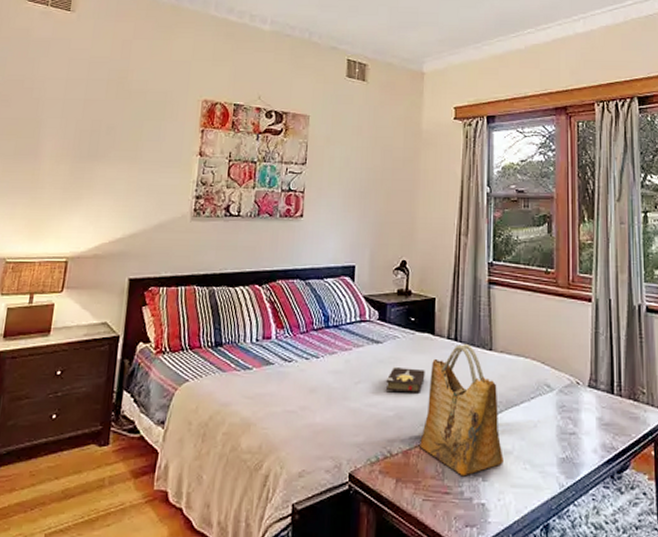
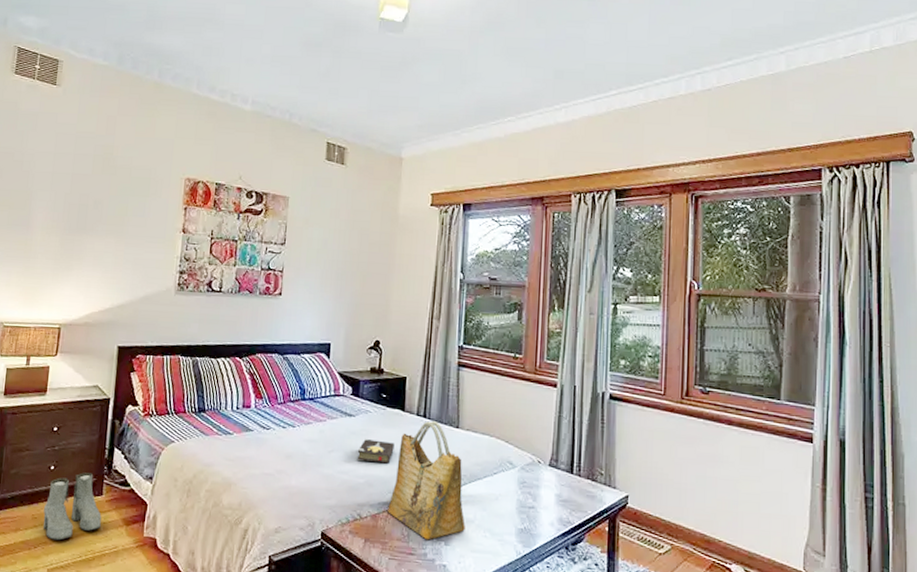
boots: none [42,420,108,500] -> present [43,472,102,541]

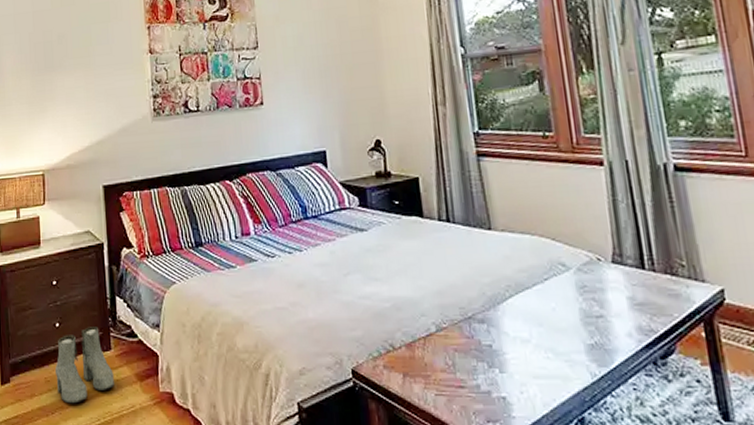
hardback book: present [357,438,395,464] -> none [376,254,419,283]
grocery bag: present [387,421,465,540] -> none [423,225,521,369]

